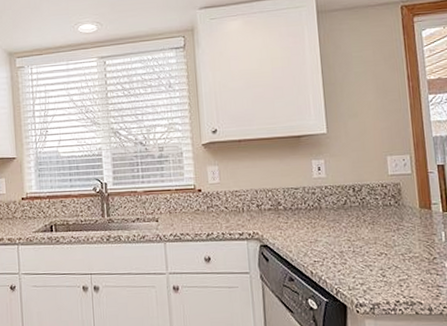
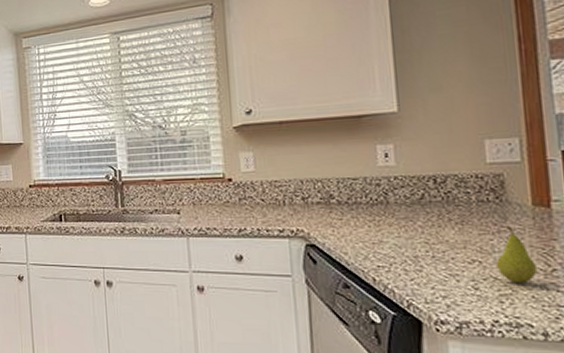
fruit: none [396,225,423,270] -> present [495,226,537,284]

